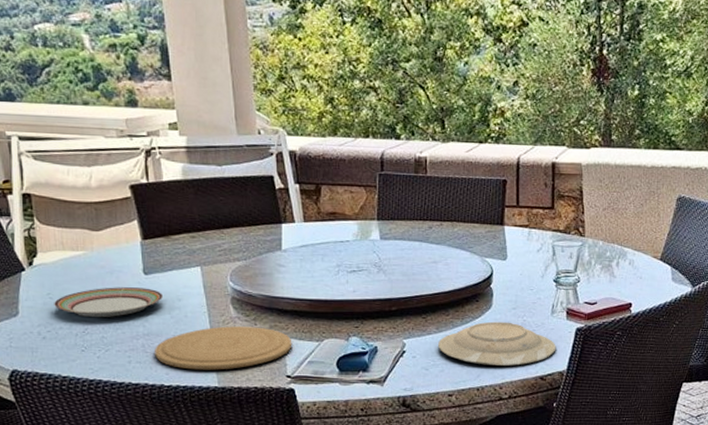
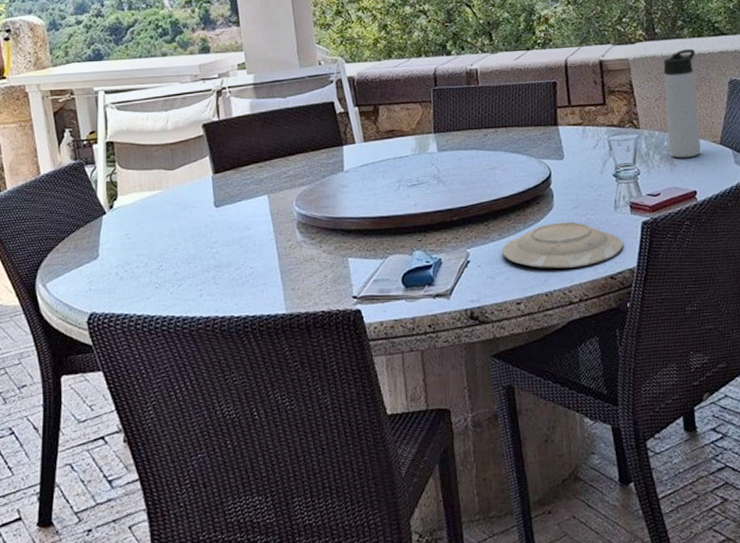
plate: present [54,287,164,317] -> none [131,220,233,254]
plate: present [155,326,292,370] -> none [225,249,357,298]
thermos bottle: none [611,160,649,270] -> present [663,48,701,158]

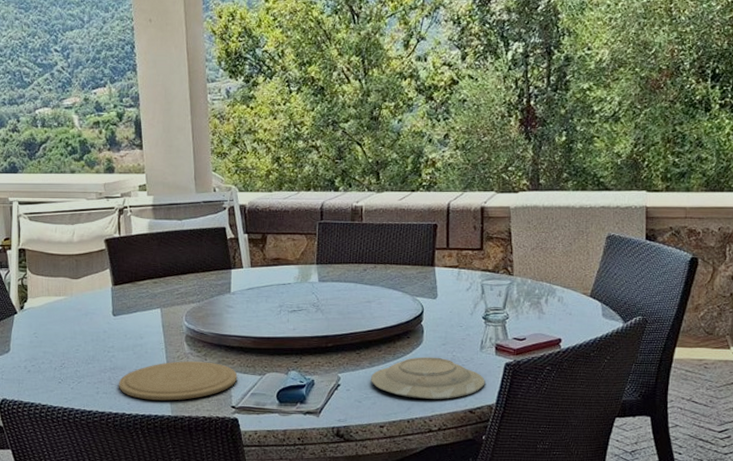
plate: none [225,249,357,298] -> present [119,361,238,401]
thermos bottle: present [663,48,701,158] -> none [540,201,578,307]

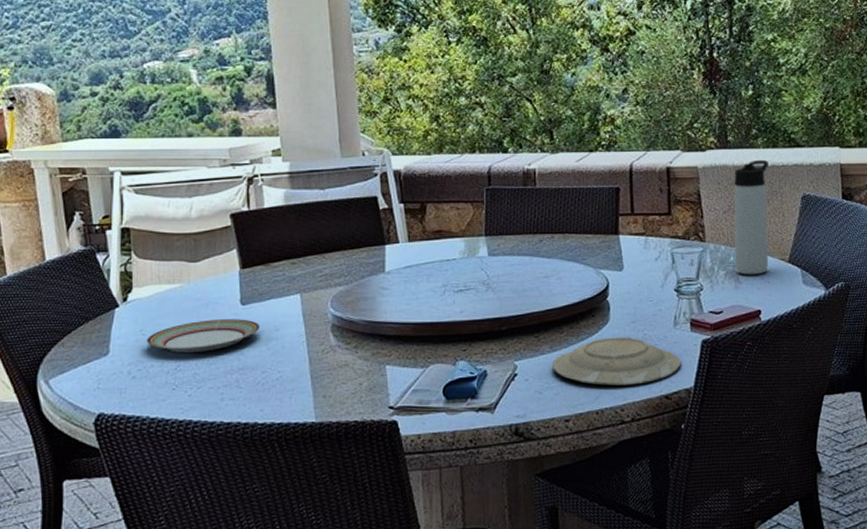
plate: none [39,327,128,353] -> present [146,319,261,353]
plate: present [119,361,238,401] -> none [249,355,396,405]
thermos bottle: none [540,201,578,307] -> present [734,159,769,275]

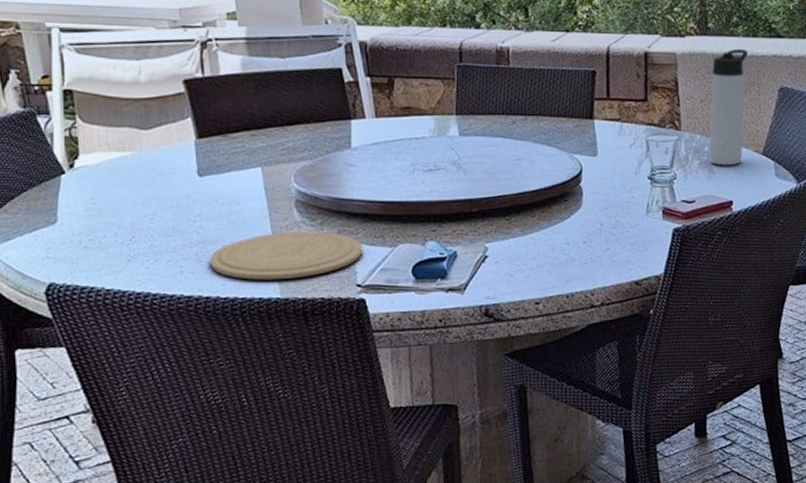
plate: present [146,319,261,353] -> none [97,190,220,223]
plate: none [249,355,396,405] -> present [210,231,363,280]
plate: present [552,337,681,386] -> none [524,222,652,270]

